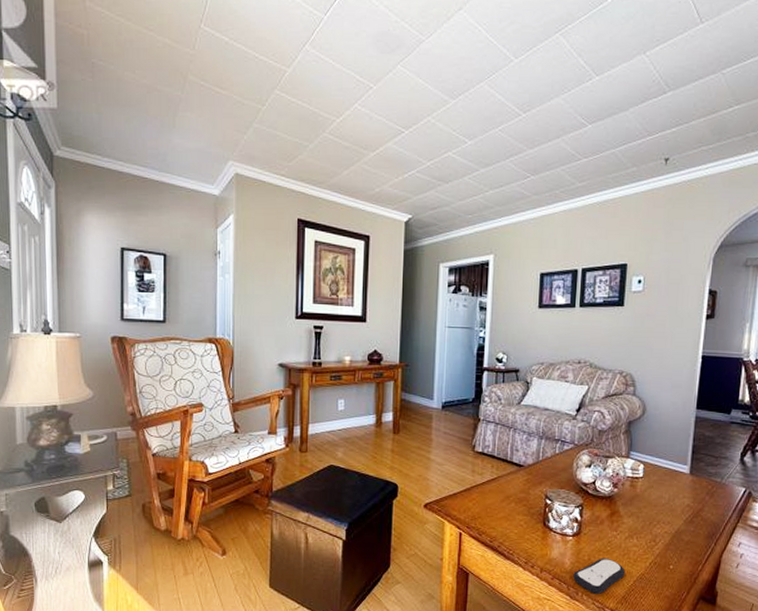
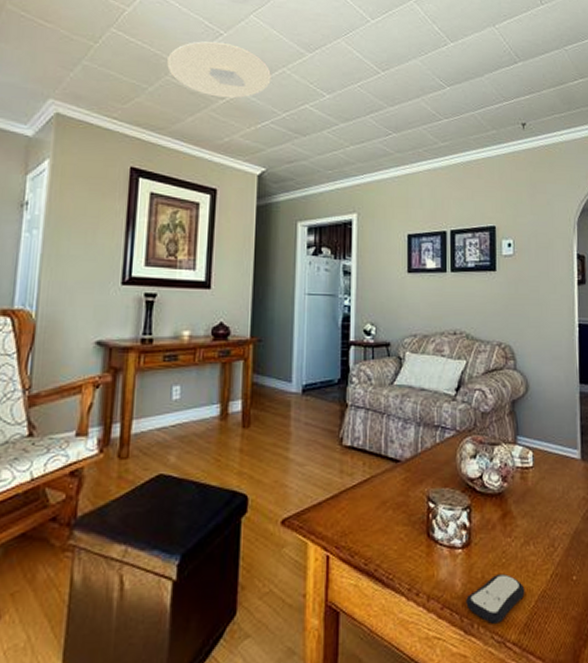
ceiling light: none [324,95,417,151] -> present [167,41,271,99]

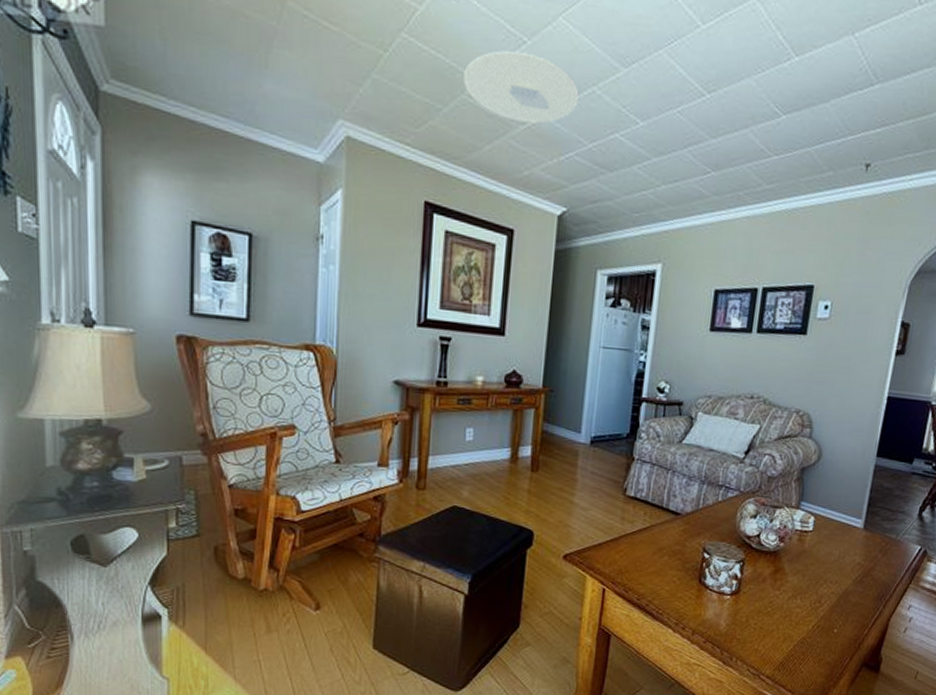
remote control: present [466,573,525,624] -> none [728,619,786,659]

